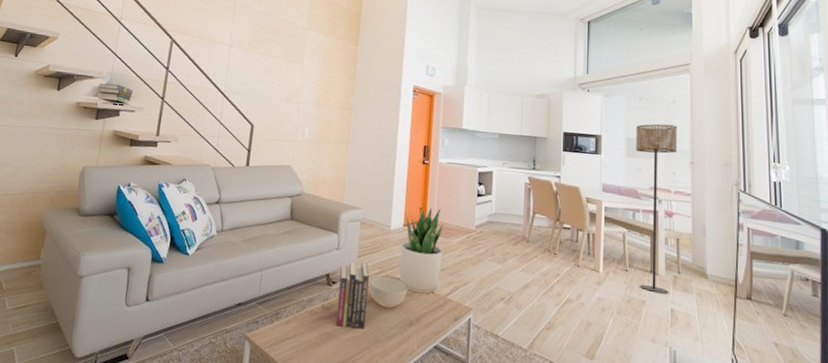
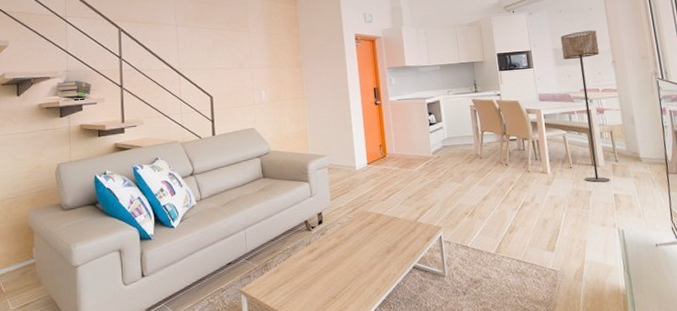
books: present [336,261,369,329] -> none [316,204,348,266]
bowl: present [368,276,408,309] -> none [344,212,381,242]
planter: present [399,207,445,295] -> none [368,142,408,223]

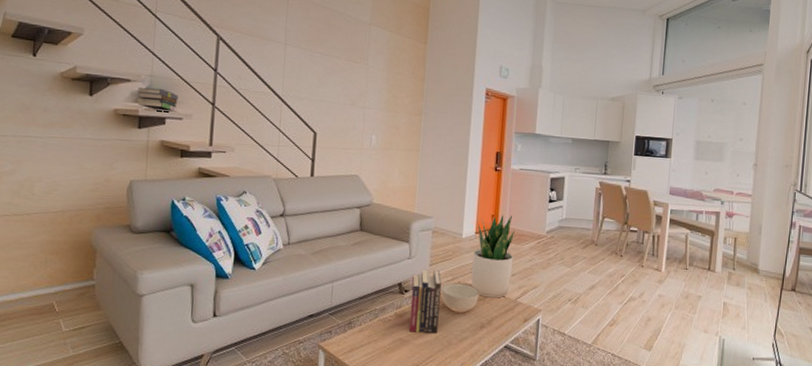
books: none [316,204,348,266] -> present [409,269,442,334]
bowl: none [344,212,381,242] -> present [441,283,480,314]
planter: none [368,142,408,223] -> present [471,214,517,298]
floor lamp: present [560,30,609,183] -> none [698,126,745,289]

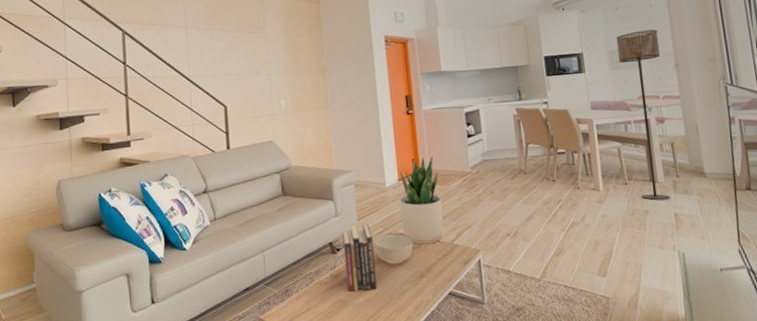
books: present [137,87,179,112] -> none [55,88,95,110]
floor lamp: none [698,126,745,289] -> present [616,29,669,201]

